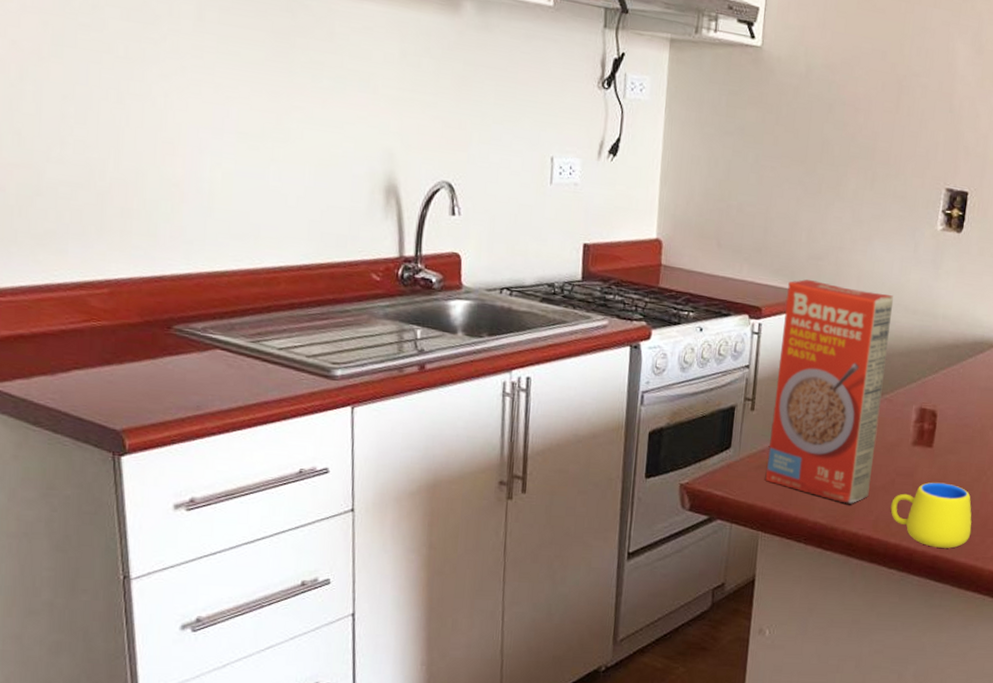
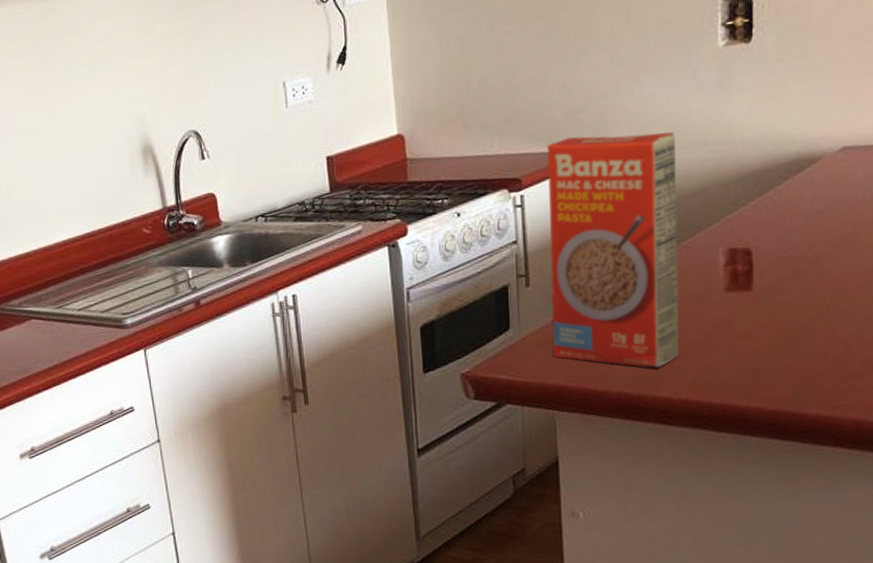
mug: present [890,482,972,549] -> none [709,327,820,402]

